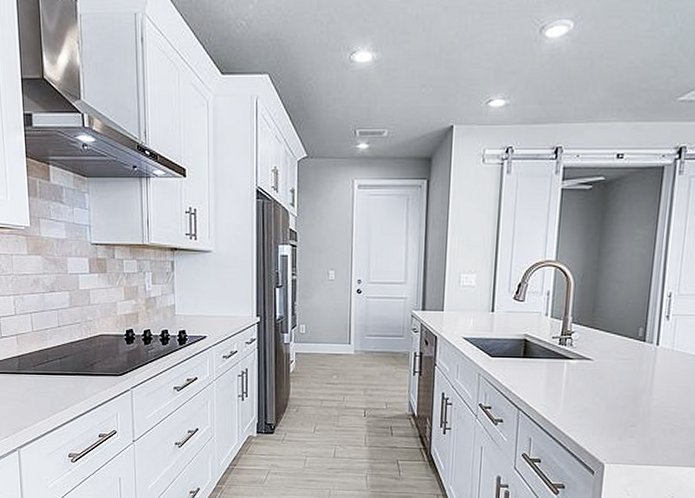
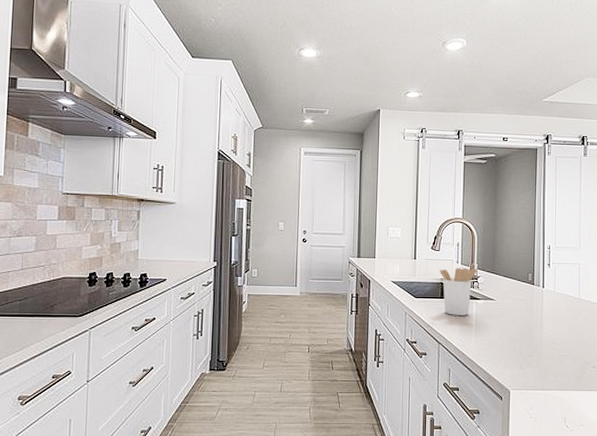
utensil holder: none [523,316,571,378] -> present [440,264,477,315]

